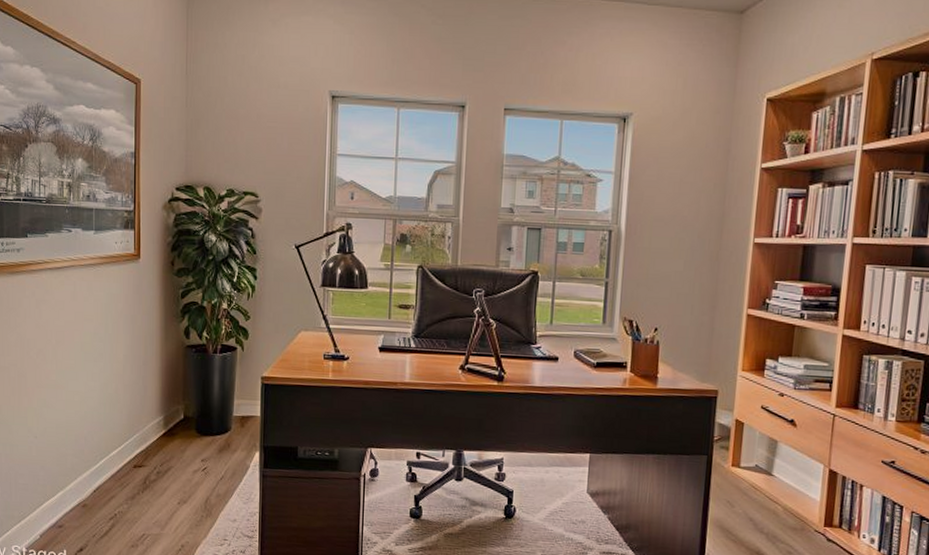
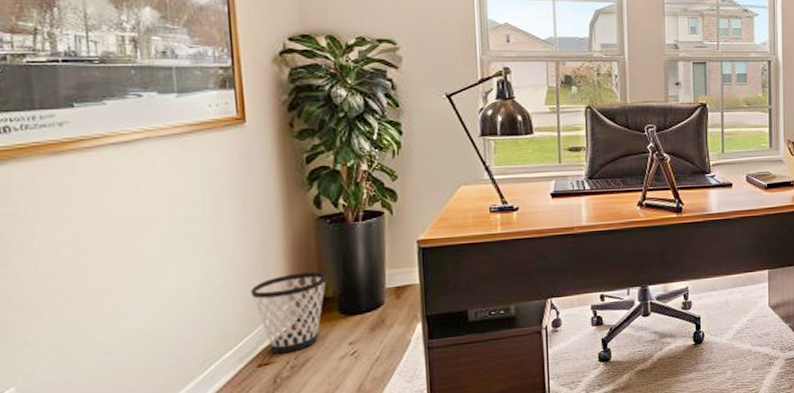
wastebasket: none [133,392,190,460] -> present [251,271,328,354]

